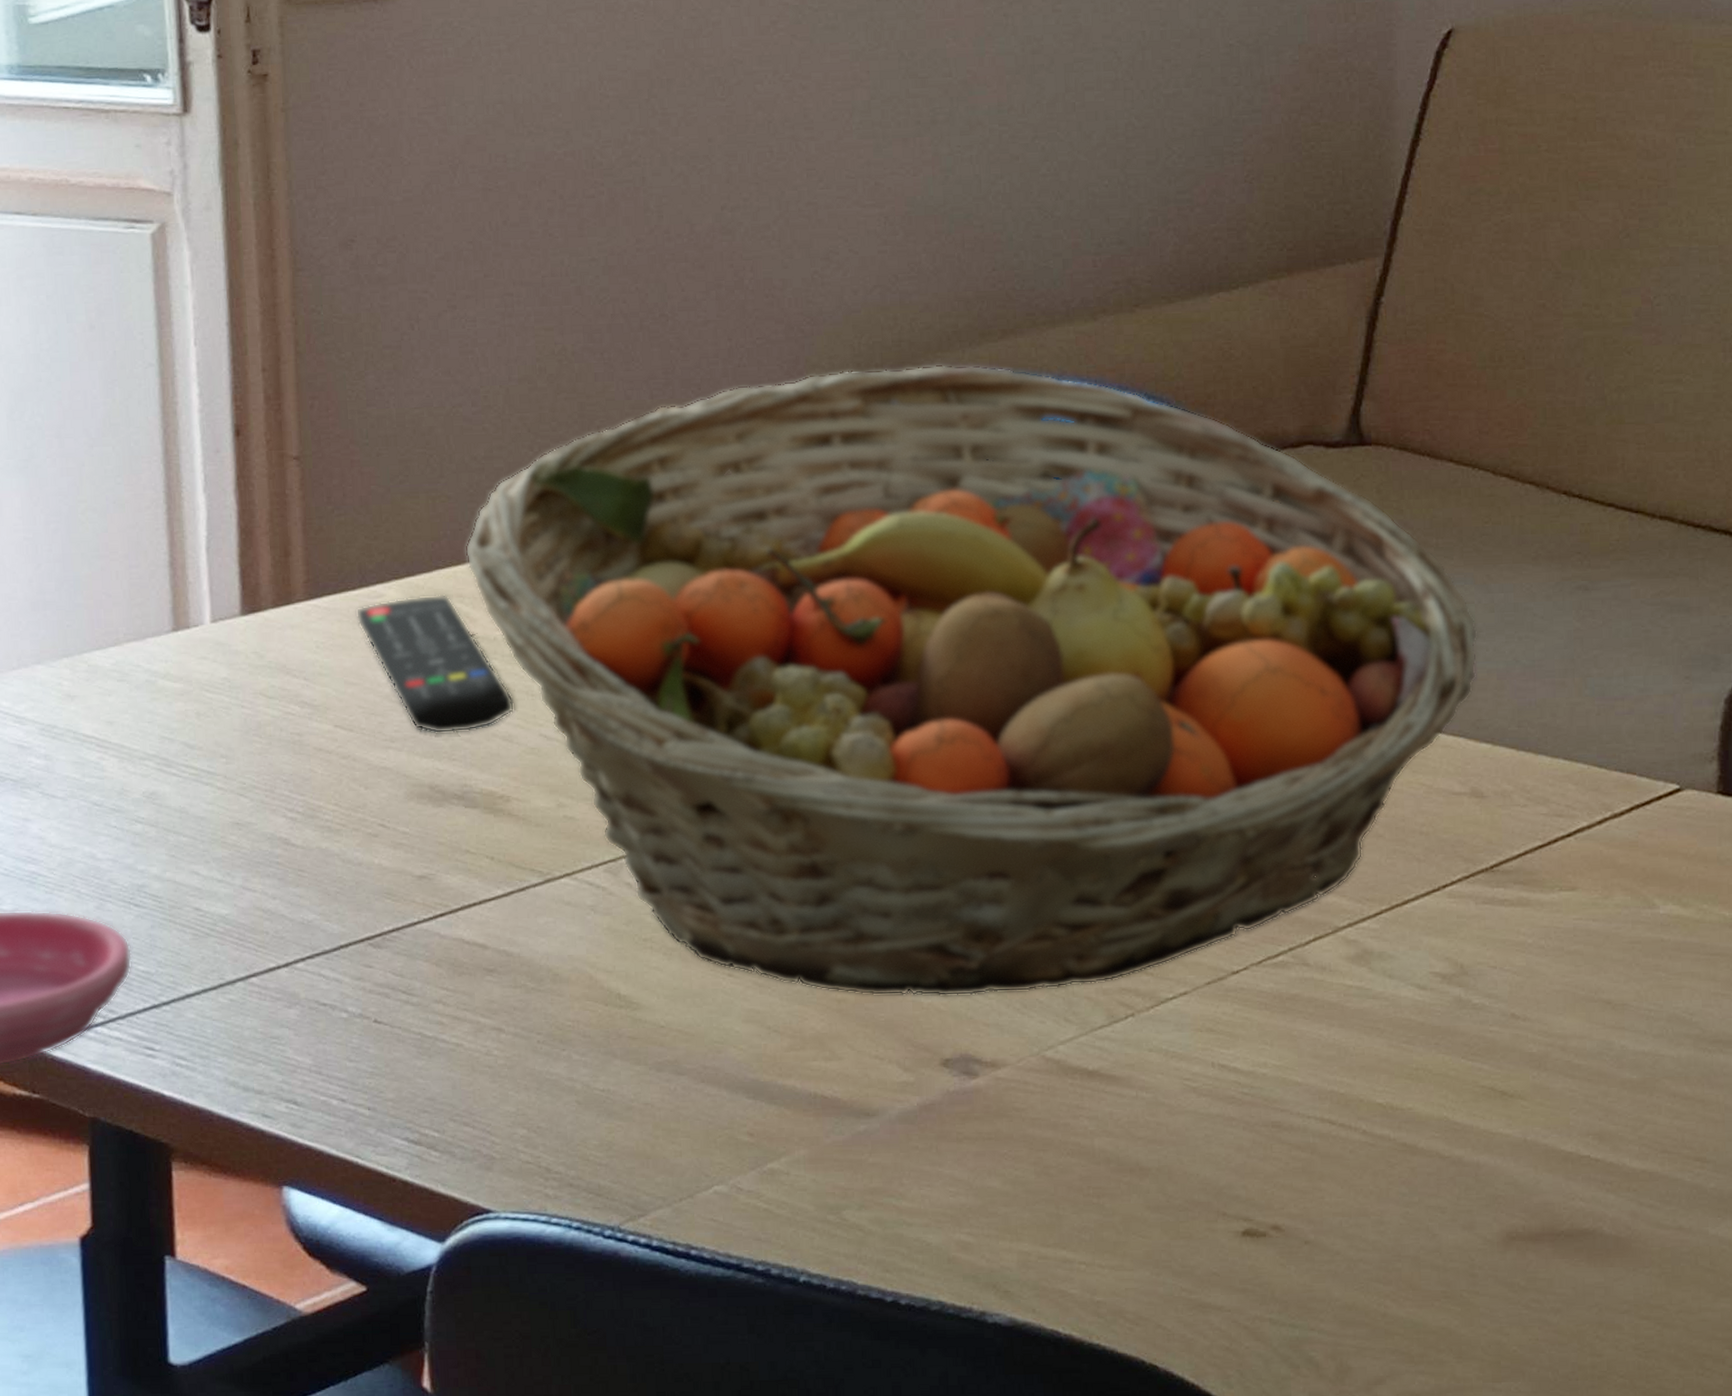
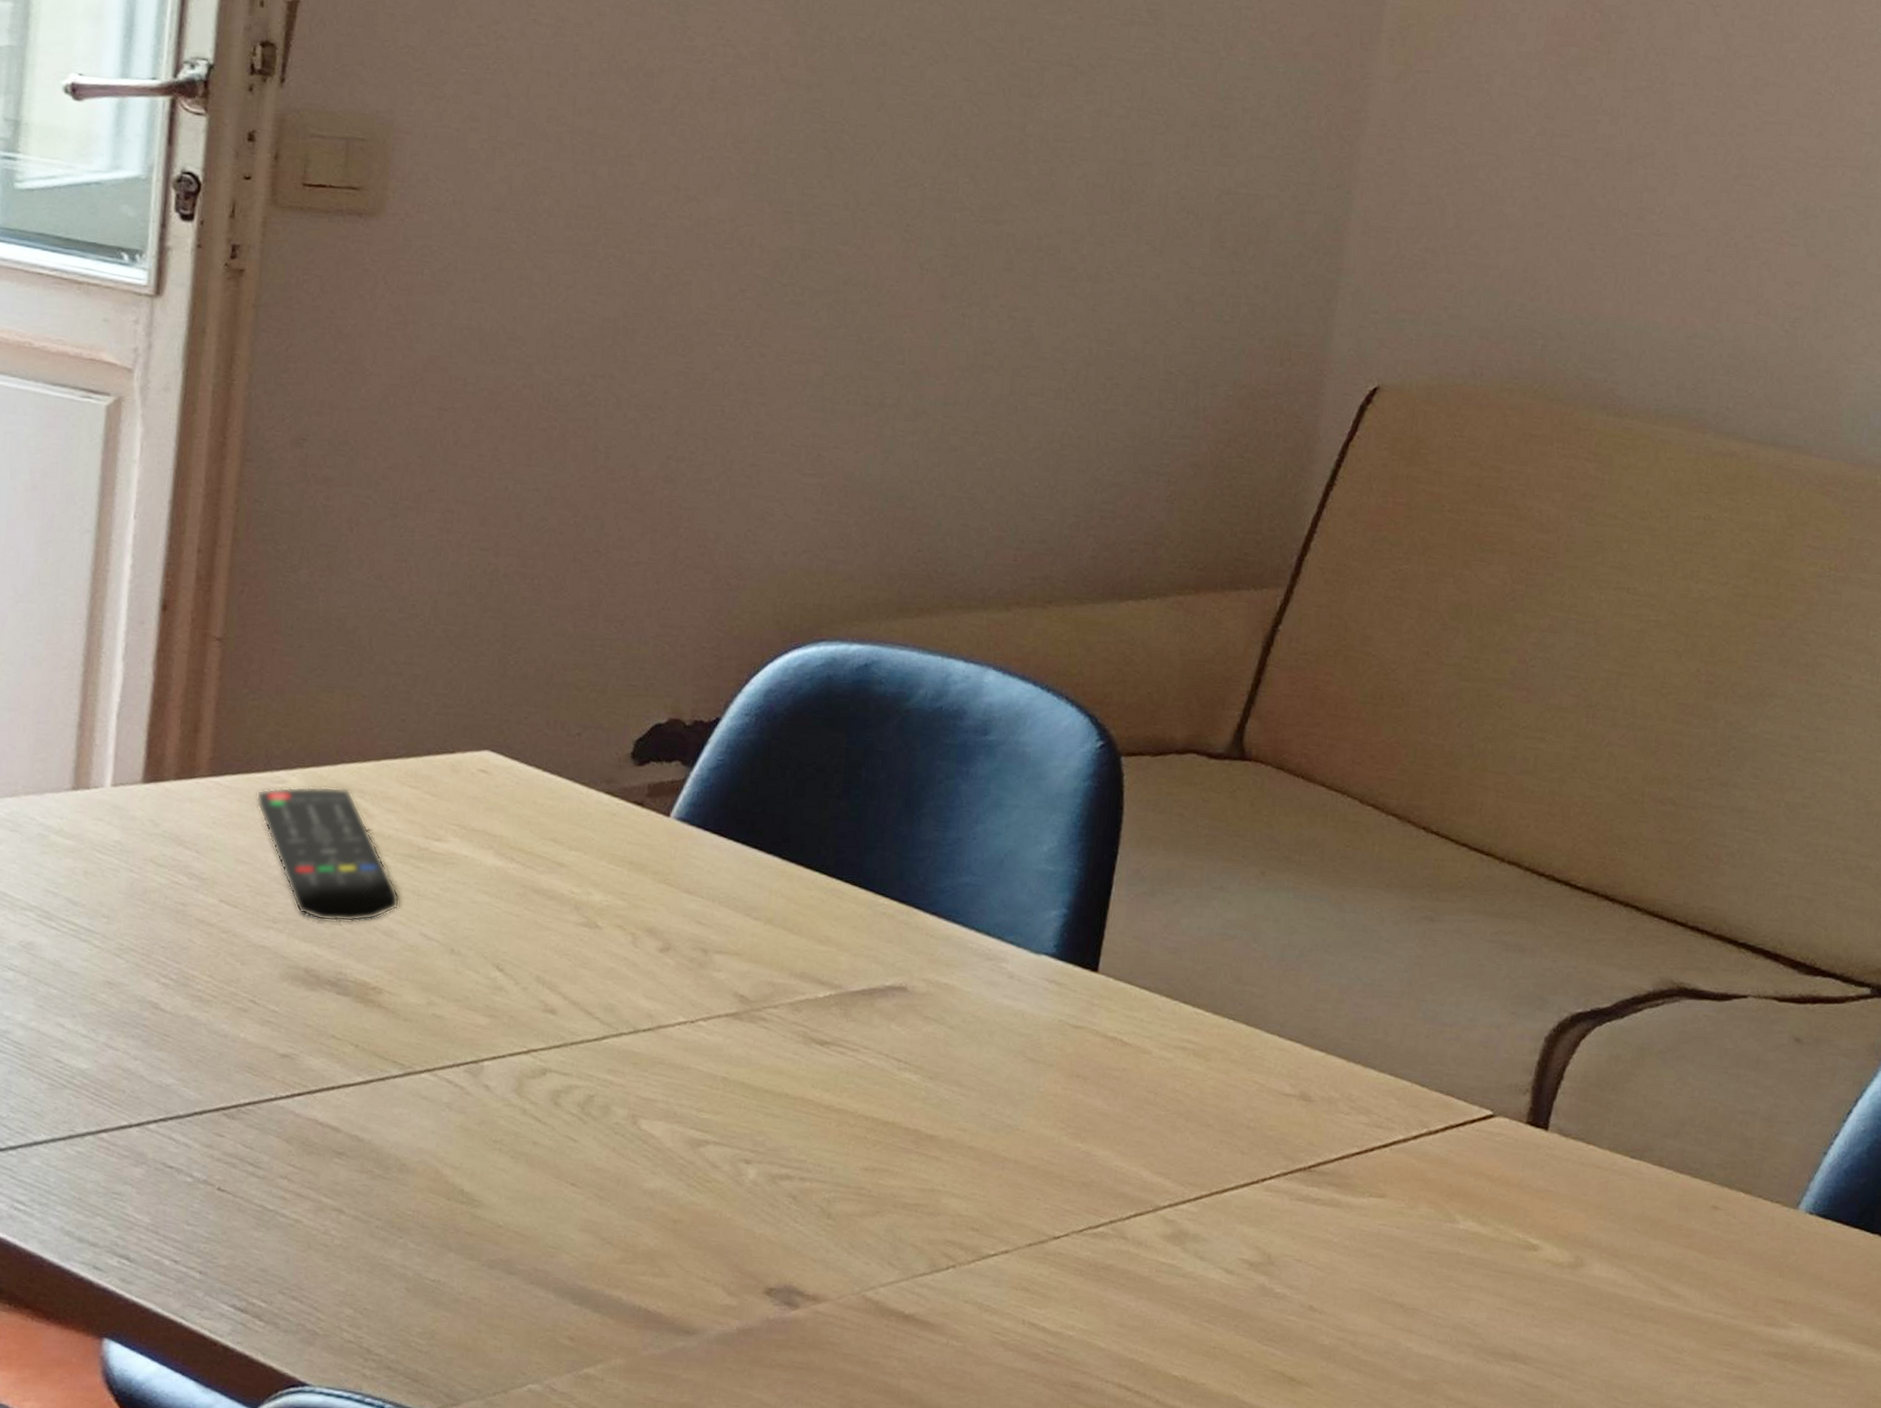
fruit basket: present [465,364,1478,997] -> none [372,625,1327,1234]

